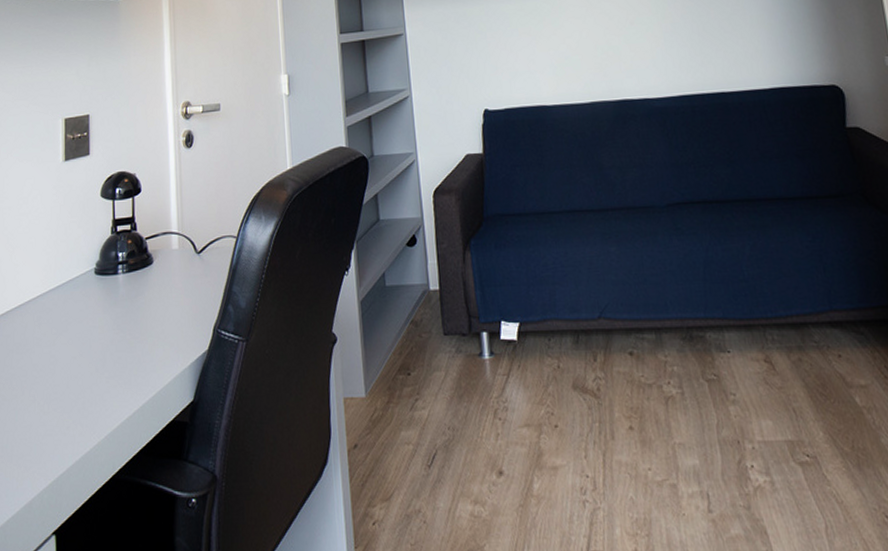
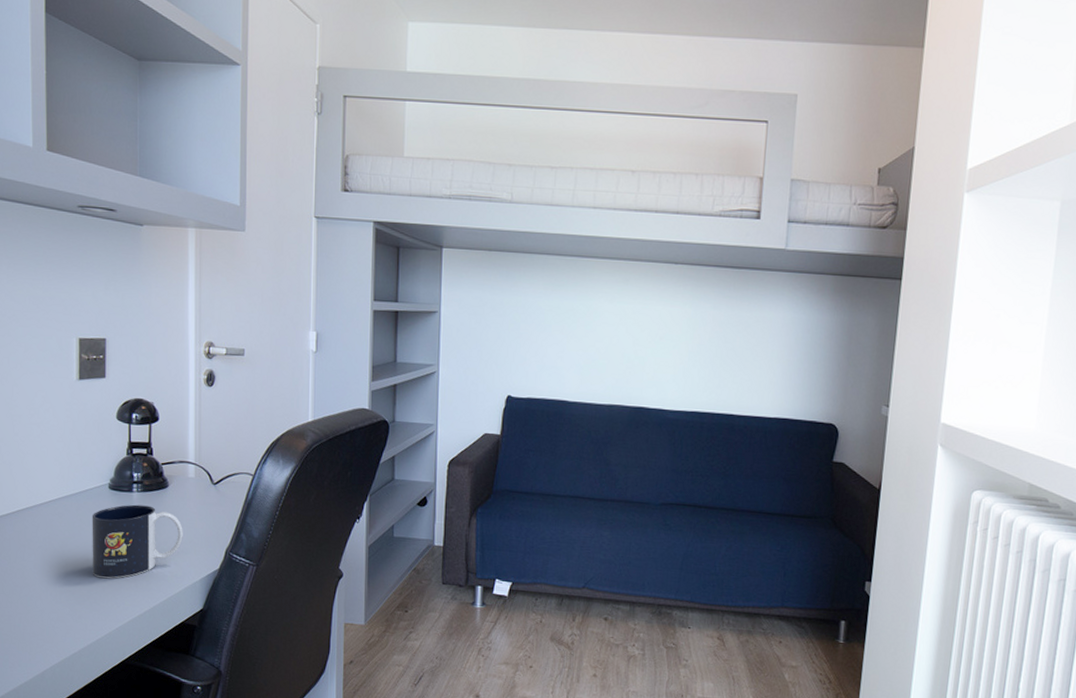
mug: none [78,287,170,377] -> present [92,504,183,579]

